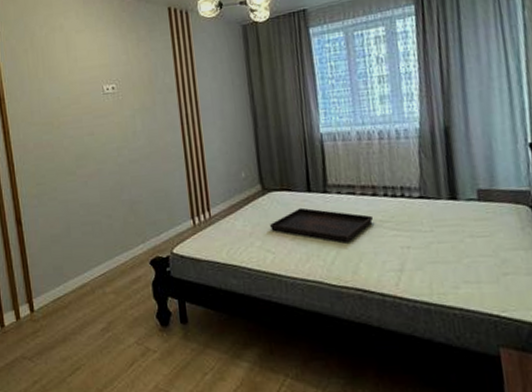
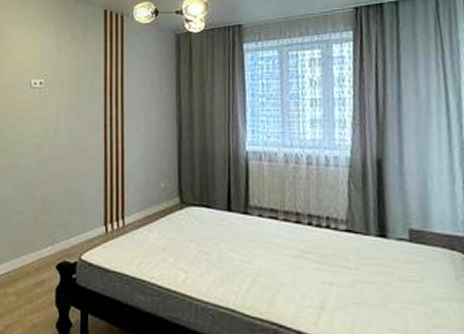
serving tray: present [270,207,373,242] -> none [185,227,294,269]

